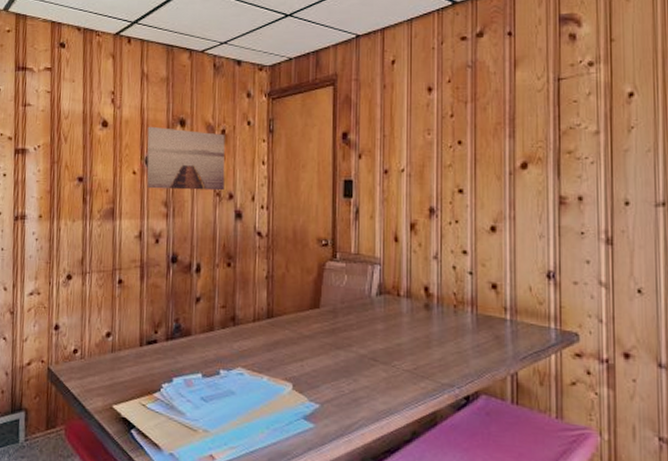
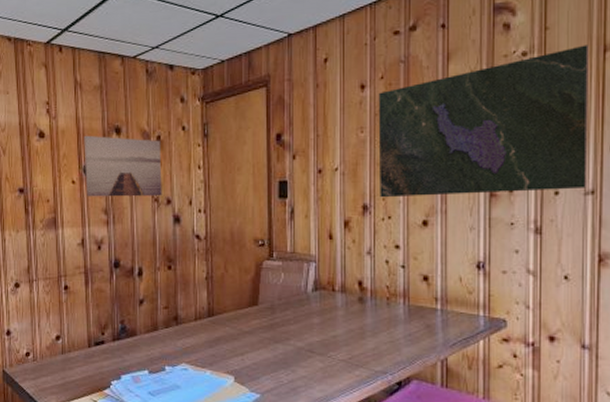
map: none [445,57,658,202] -> present [378,44,589,198]

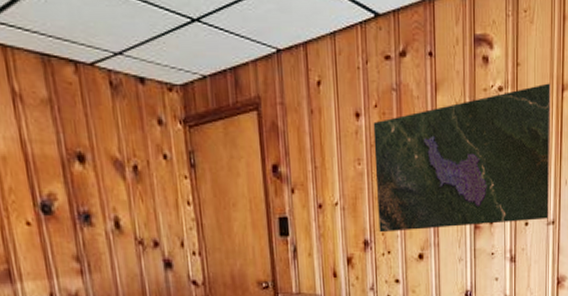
wall art: present [84,135,162,197] -> none [35,163,147,242]

